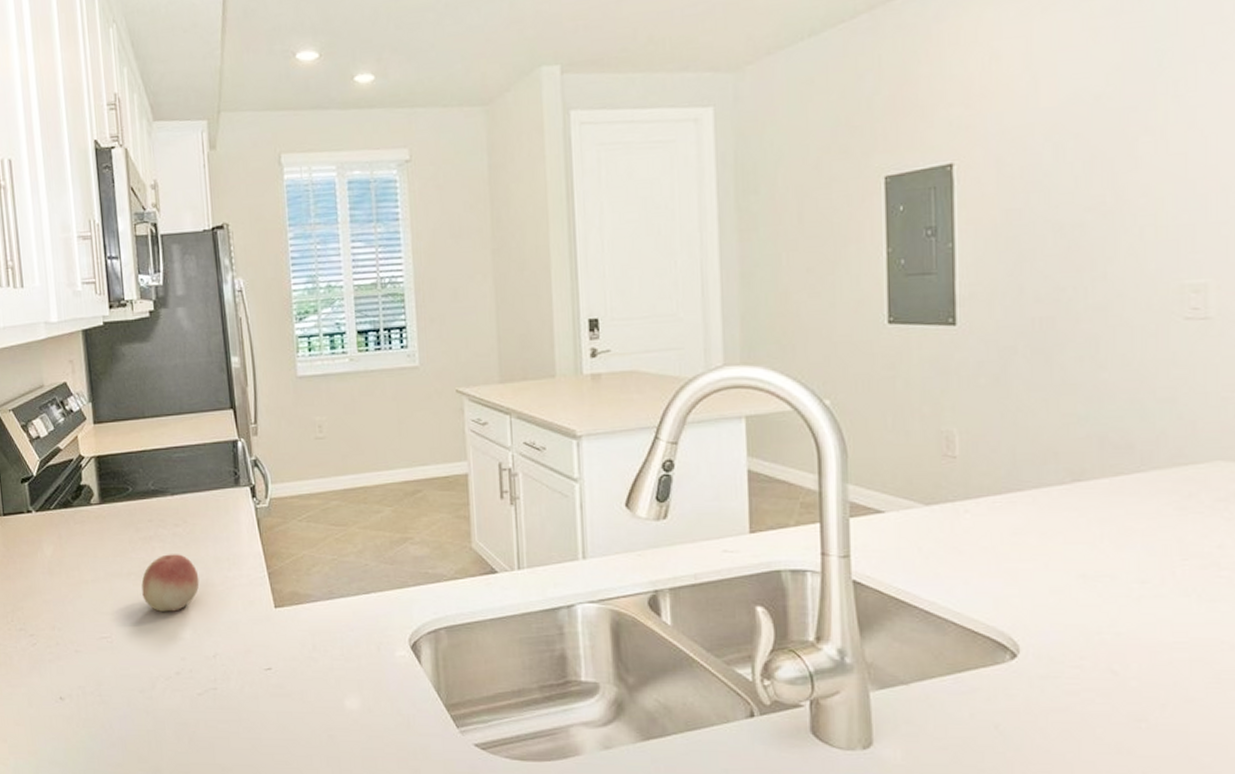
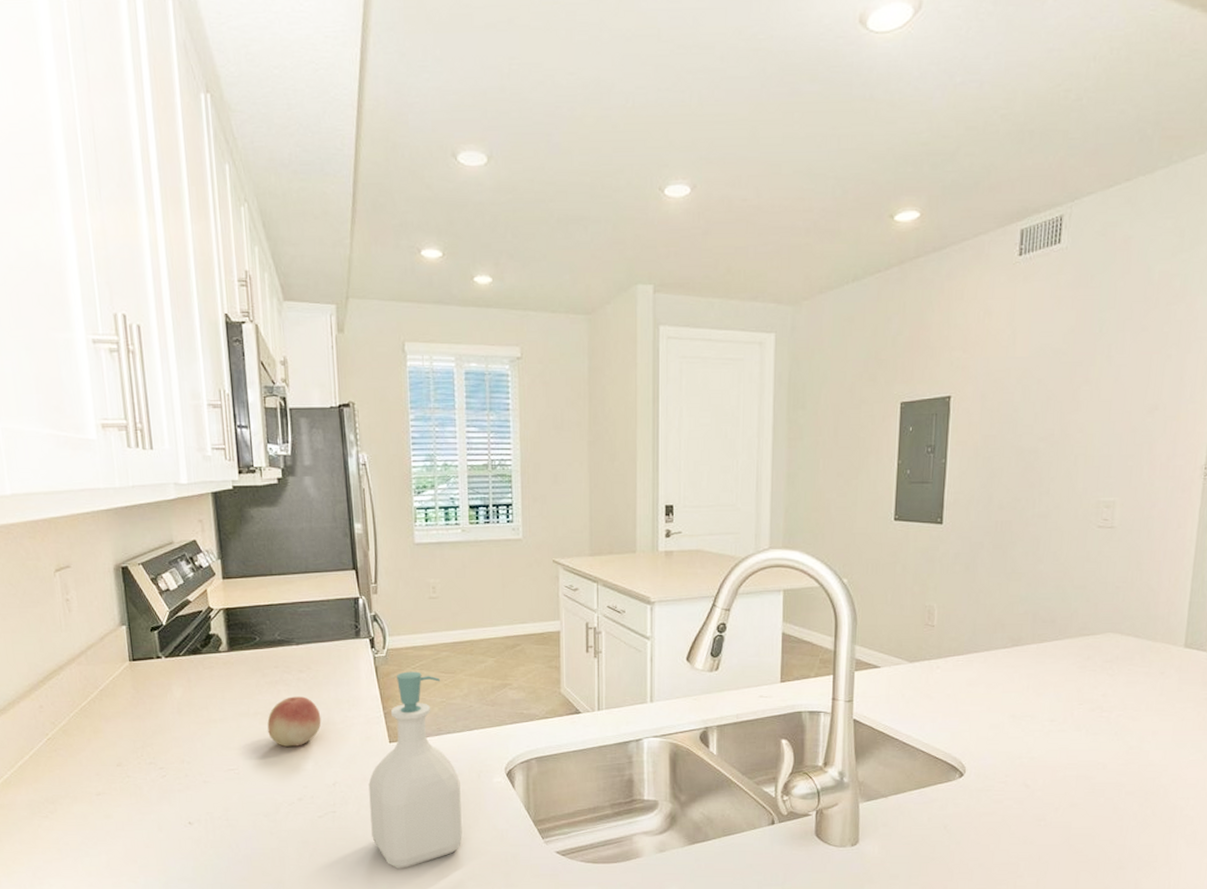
soap bottle: none [252,524,362,759] -> present [368,671,462,869]

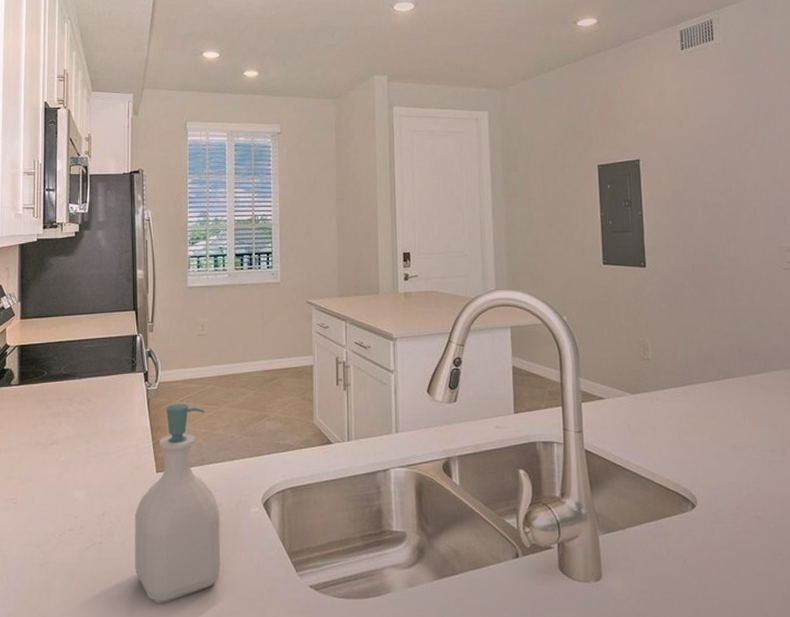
fruit: present [267,696,321,747] -> none [47,427,96,476]

